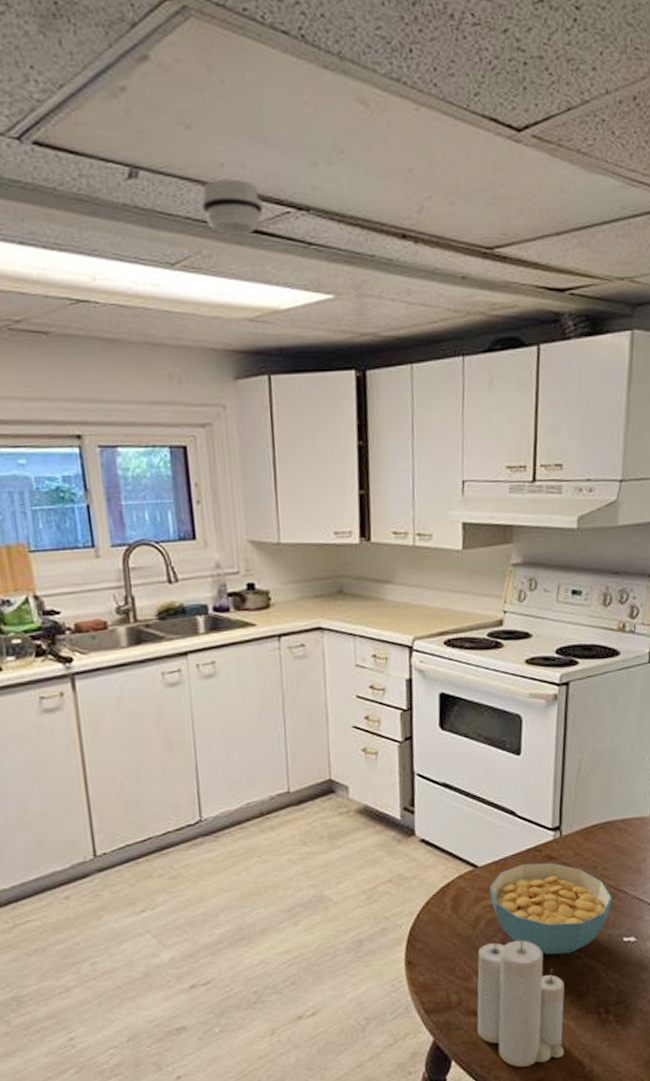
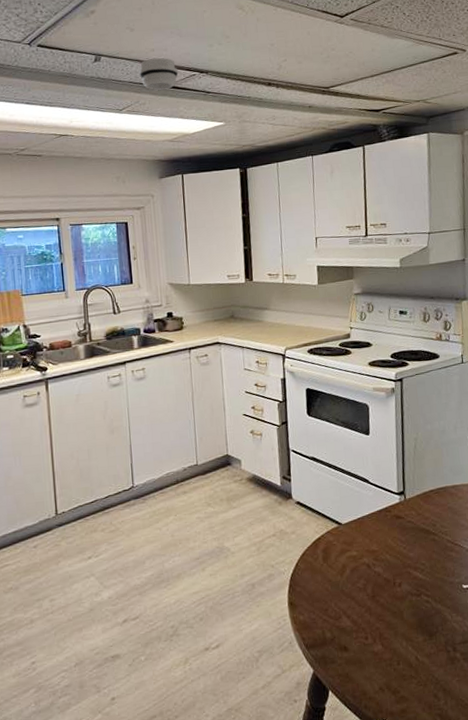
candle: present [477,938,565,1068] -> none [345,584,422,699]
cereal bowl: present [490,862,612,955] -> none [352,521,451,599]

